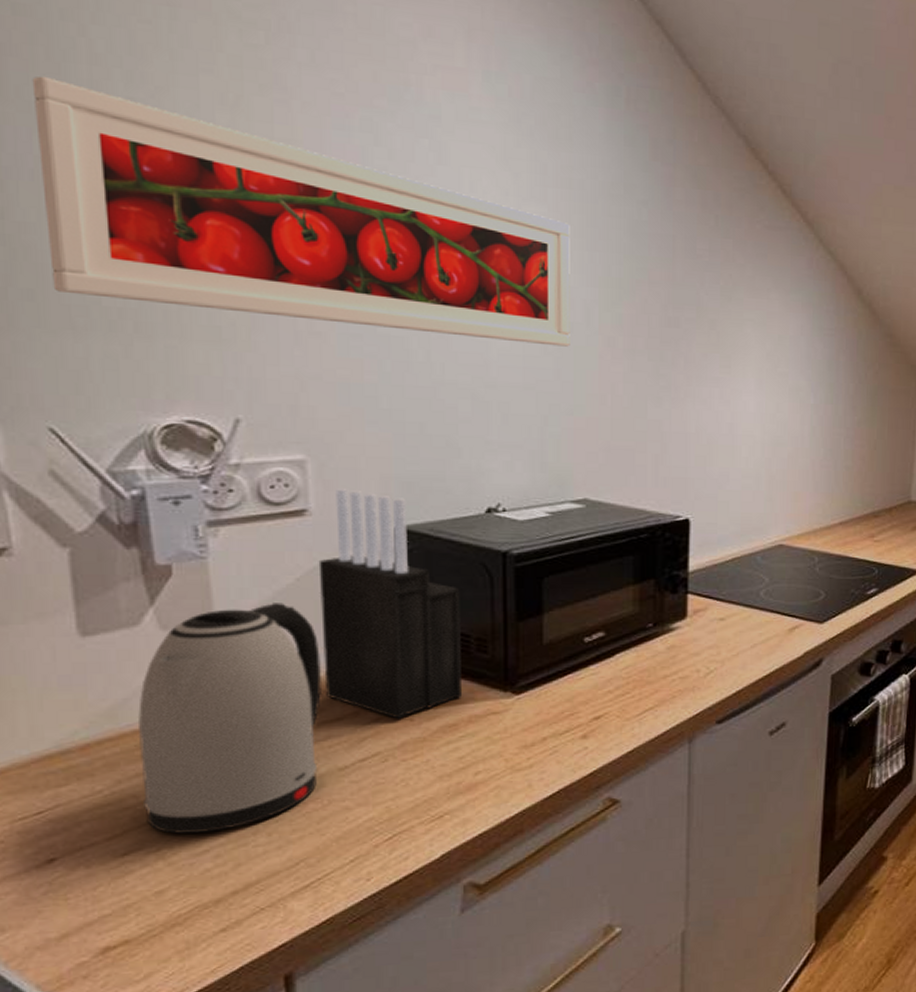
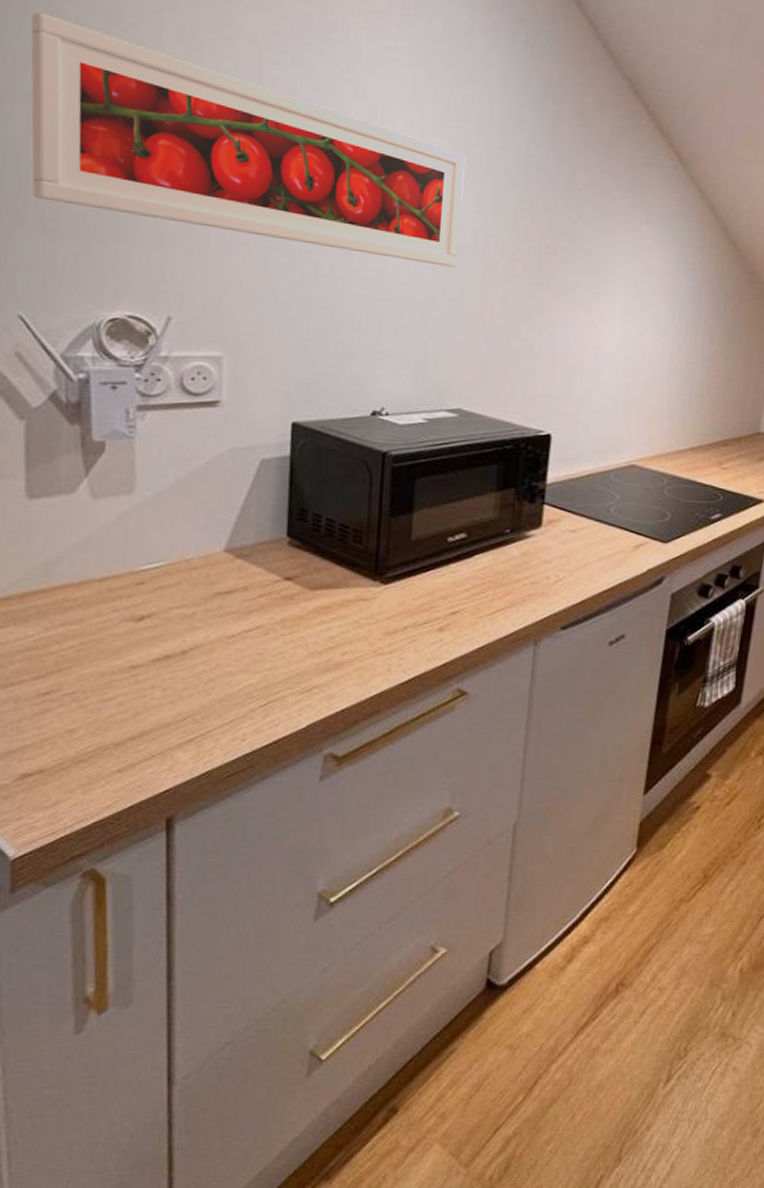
kettle: present [138,603,323,834] -> none [65,482,220,682]
knife block: present [318,489,463,719] -> none [222,384,343,597]

